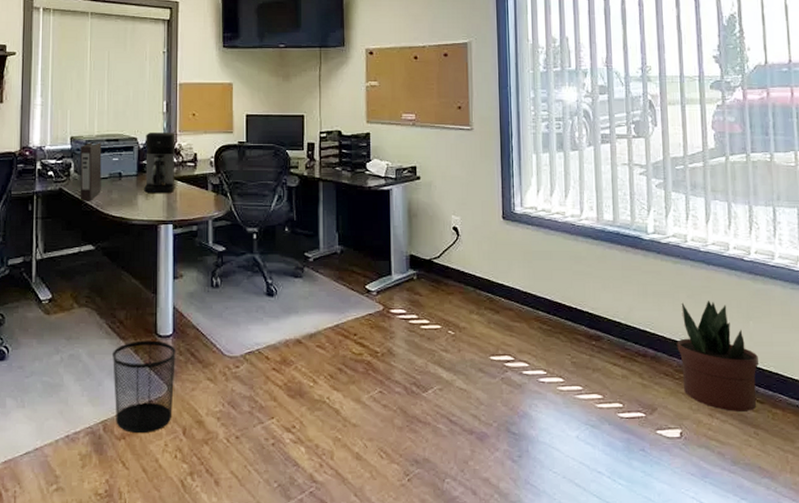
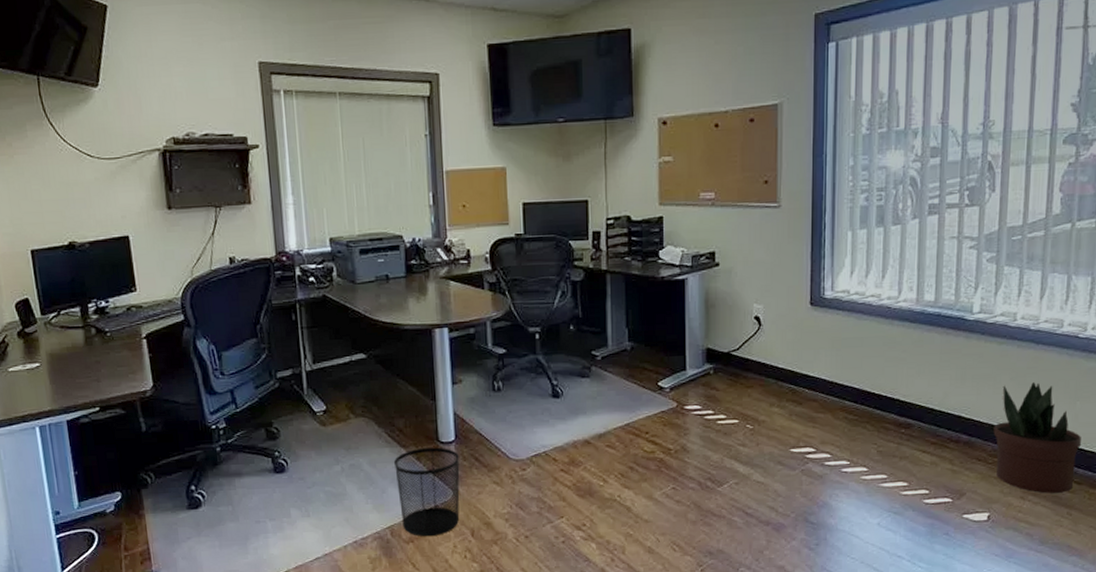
binder: present [80,142,102,202] -> none [341,243,368,308]
coffee maker: present [144,133,175,194] -> none [412,228,448,295]

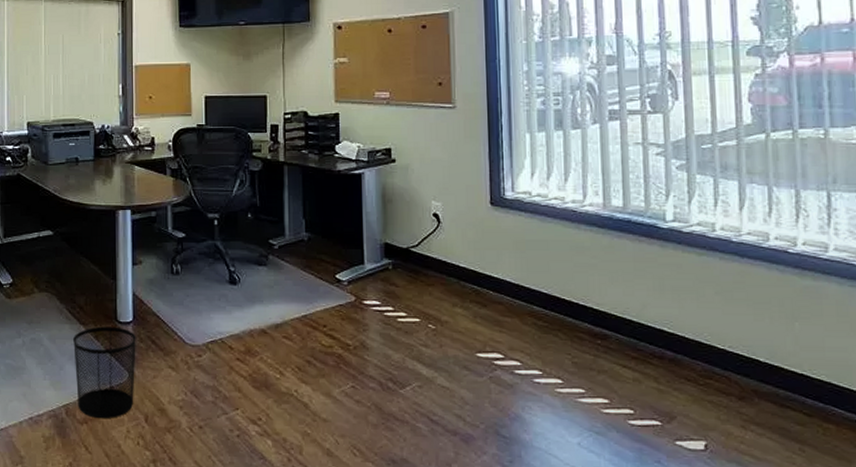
planter: present [993,382,1081,494] -> none [701,298,806,425]

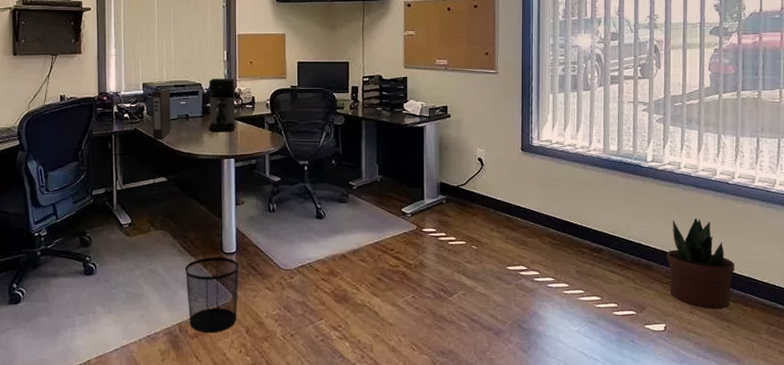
binder: none [37,127,58,187] -> present [152,88,171,140]
coffee maker: none [101,116,133,179] -> present [209,79,236,132]
planter: none [701,298,806,425] -> present [666,218,734,309]

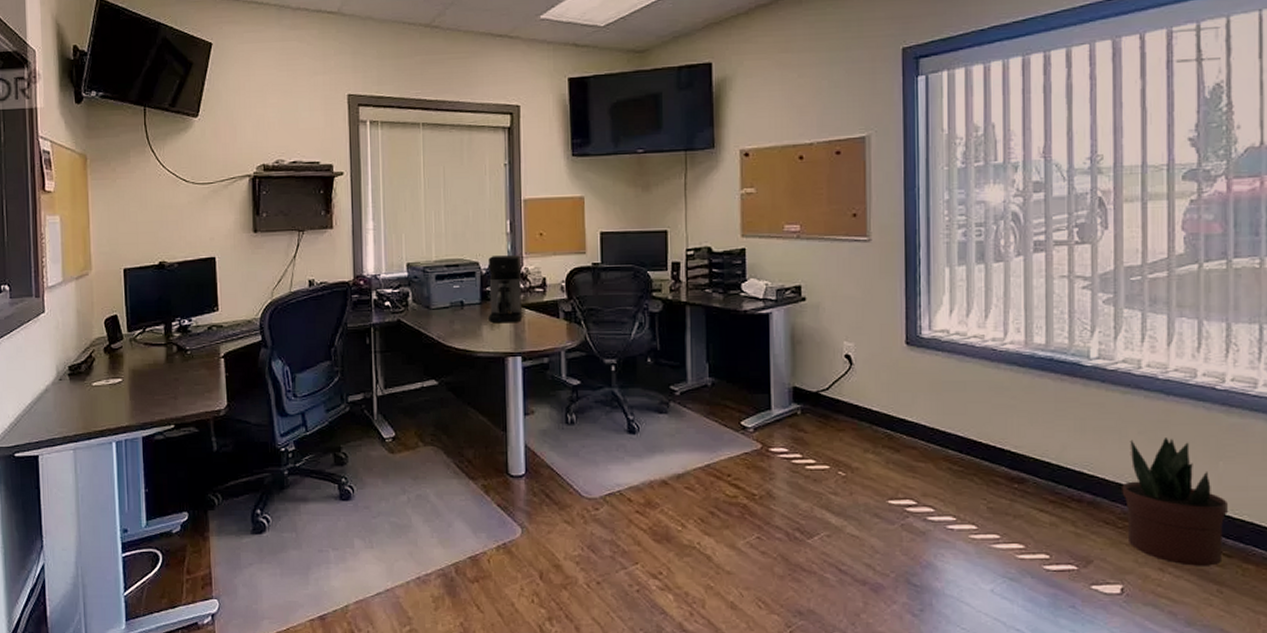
binder: present [152,88,171,140] -> none [418,268,442,333]
waste bin: present [184,257,239,332] -> none [461,480,529,576]

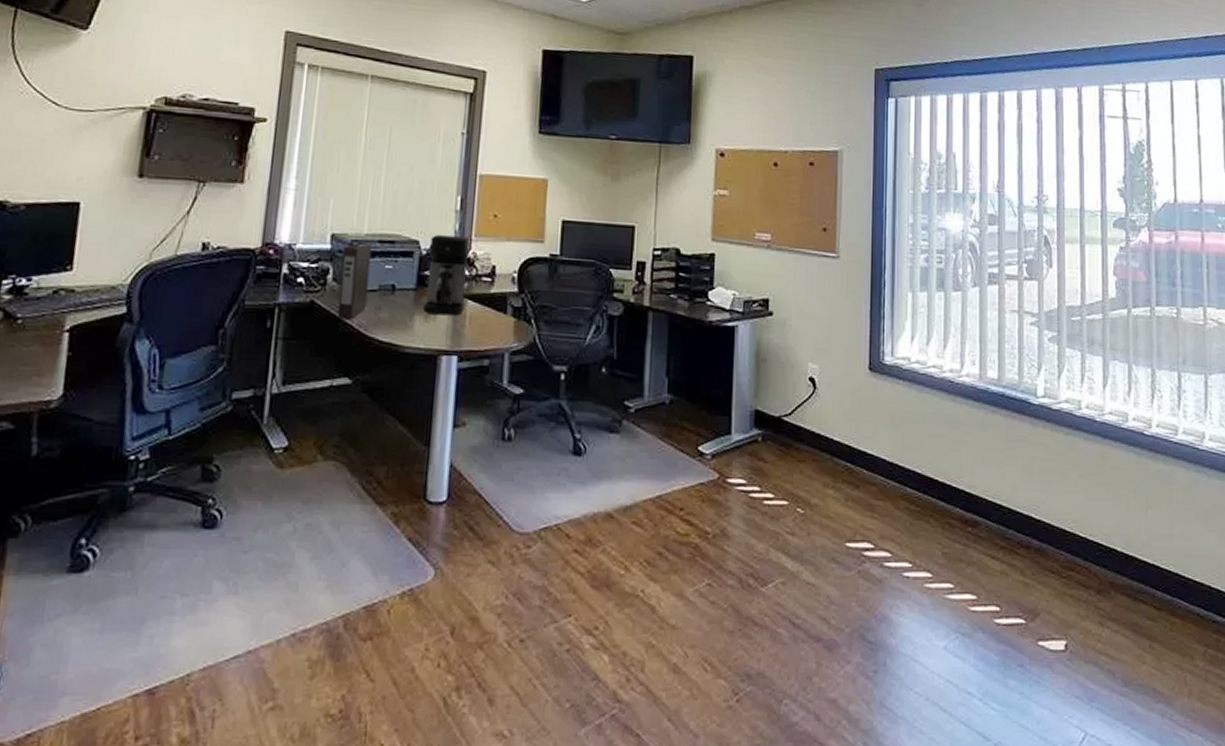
binder: none [418,268,442,333] -> present [337,243,373,320]
planter: present [1122,438,1228,566] -> none [1065,482,1156,620]

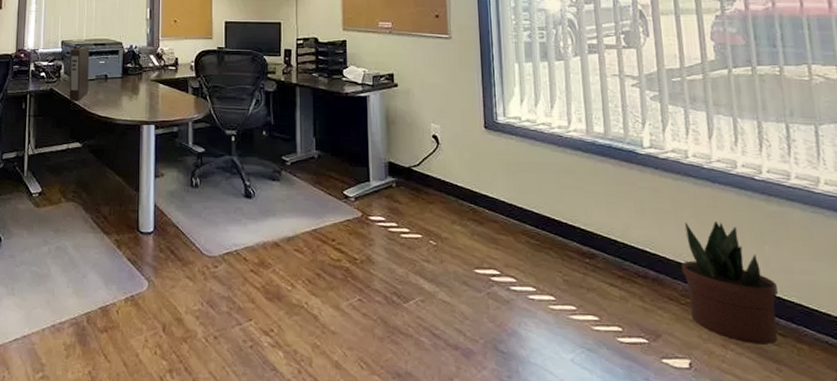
coffee maker: present [423,235,469,316] -> none [128,38,157,96]
planter: none [1065,482,1156,620] -> present [681,222,778,345]

